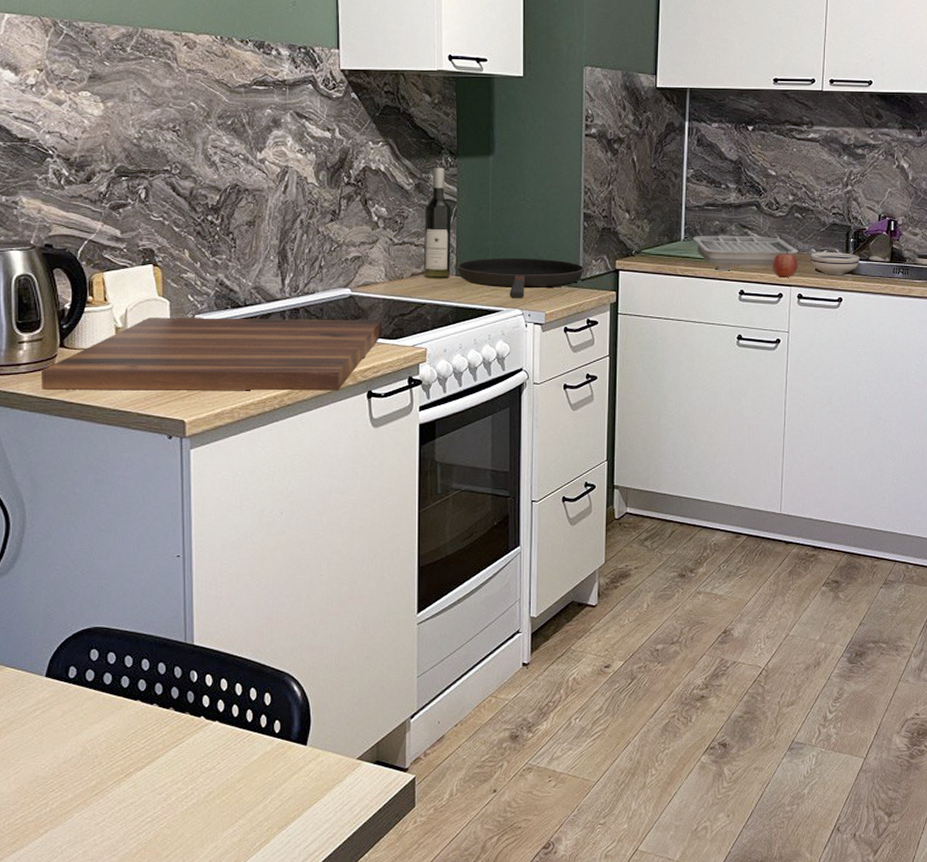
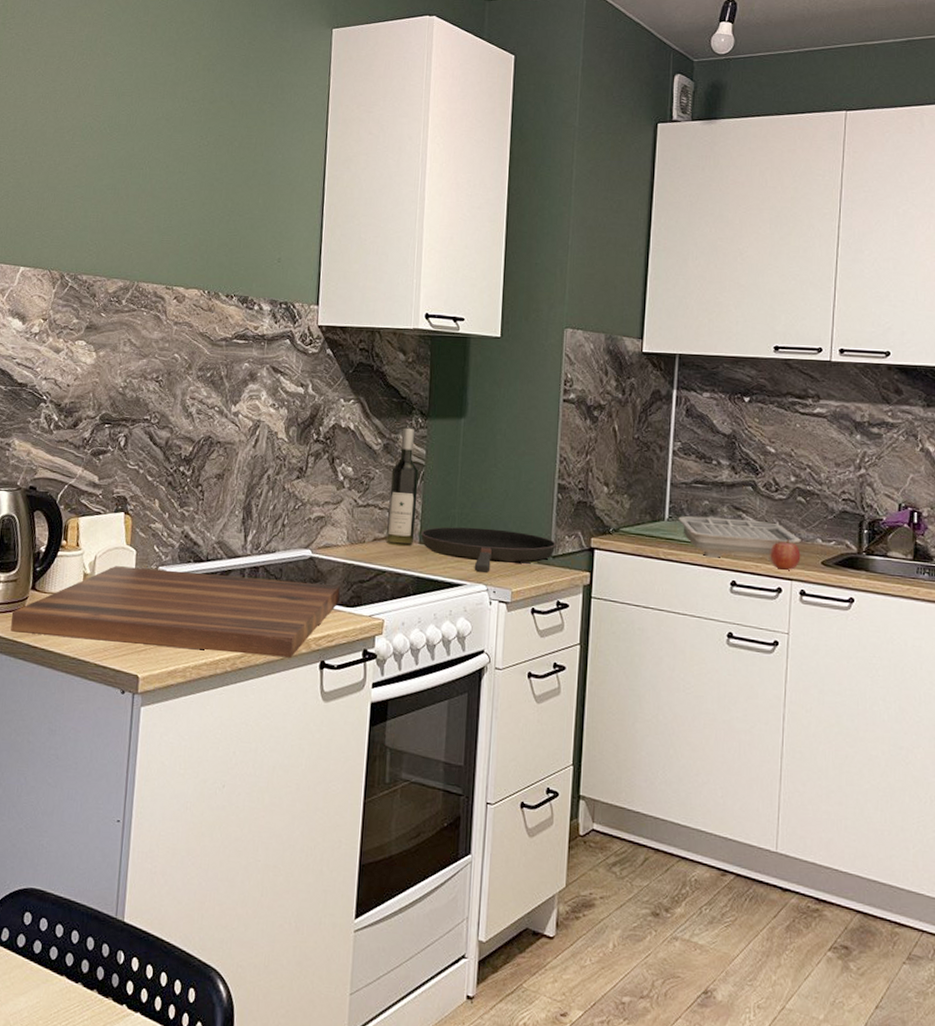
bowl: present [810,252,860,275] -> none [816,543,875,572]

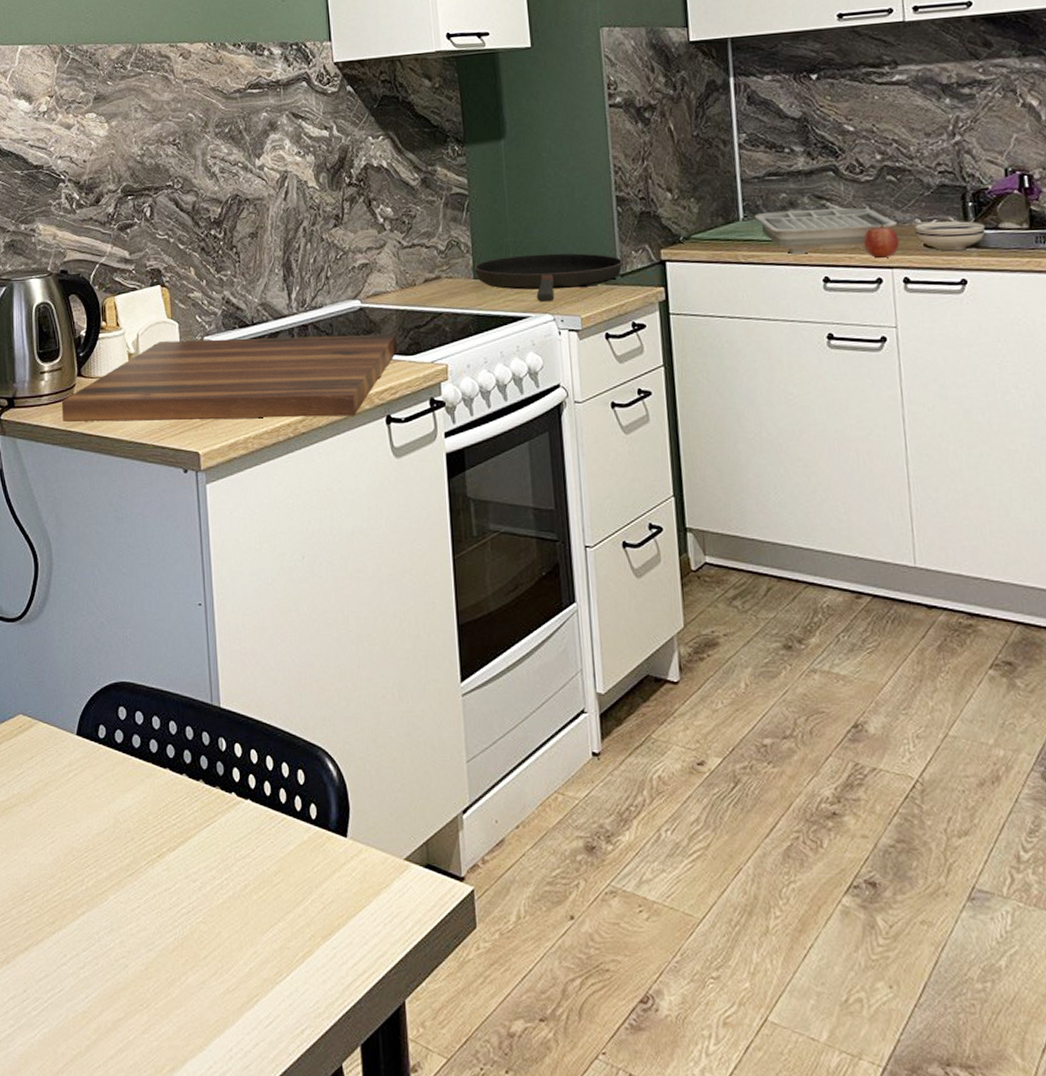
bottle: present [386,427,419,547] -> none [433,157,467,285]
bowl: none [816,543,875,572] -> present [914,221,985,251]

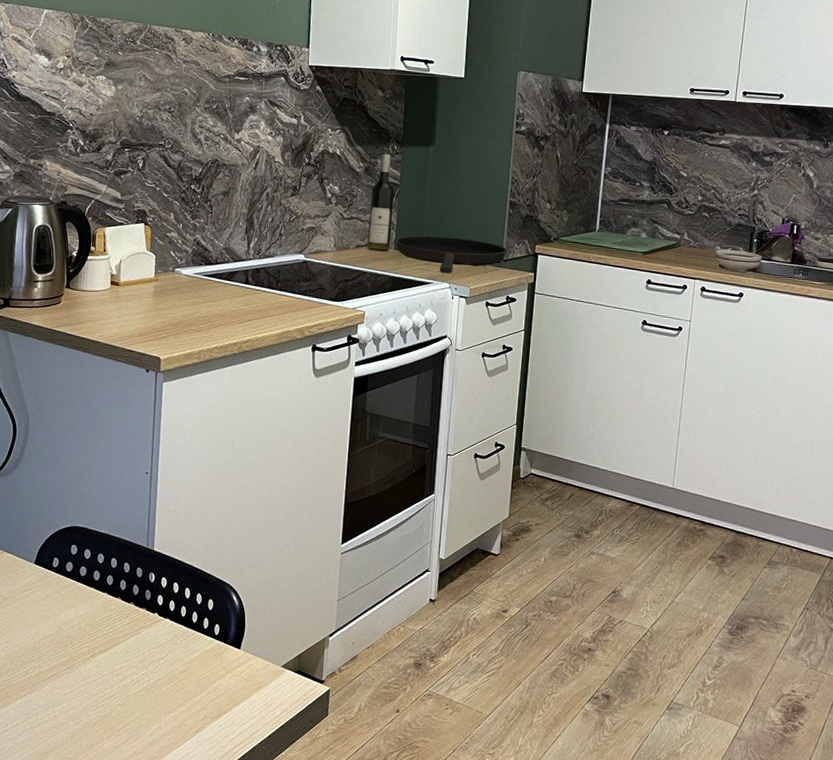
cutting board: present [61,334,397,422] -> none [49,268,329,342]
bottle: none [433,157,467,285] -> present [367,153,395,253]
dish rack: present [754,207,897,255] -> none [606,227,704,265]
fruit: present [863,224,900,258] -> none [678,246,703,271]

